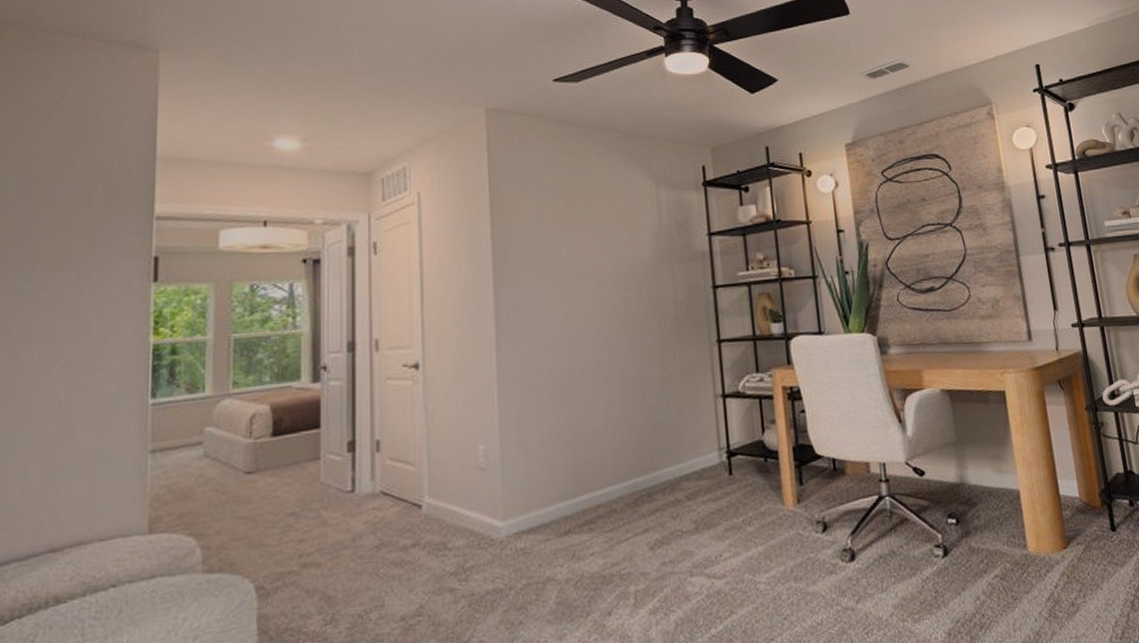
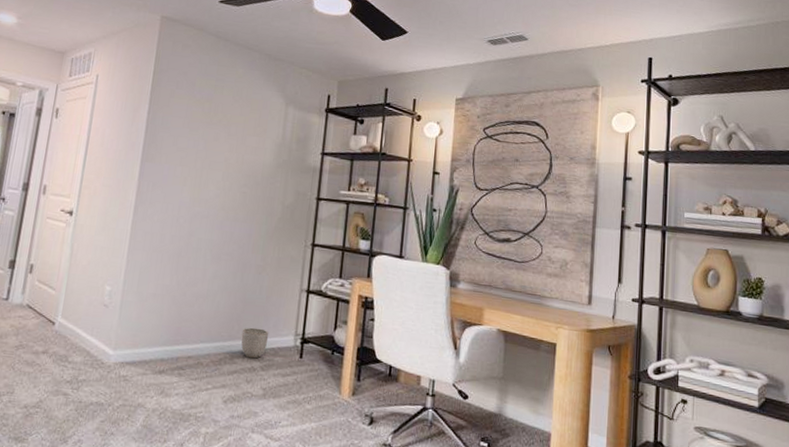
planter: none [655,451,689,490] -> present [241,327,269,359]

